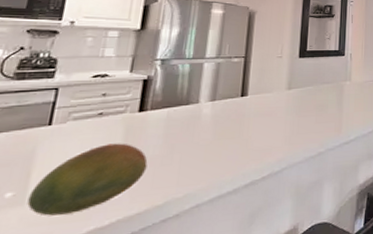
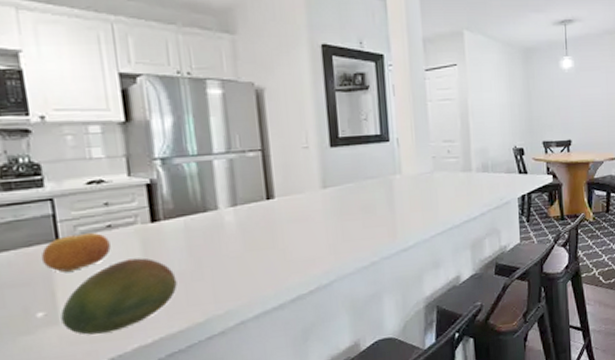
fruit: none [28,118,97,154] -> present [40,232,111,272]

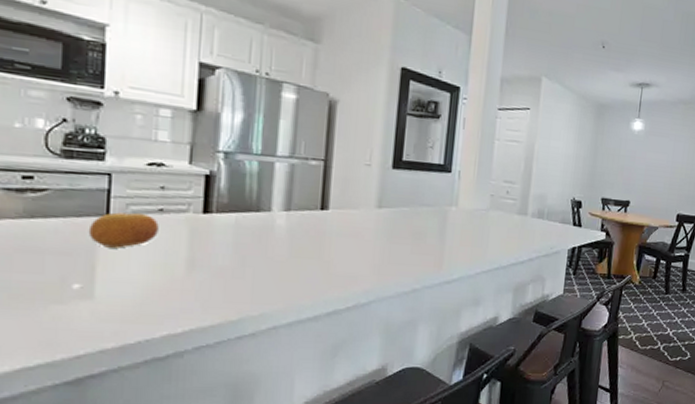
fruit: present [61,257,177,335] -> none [96,245,218,316]

